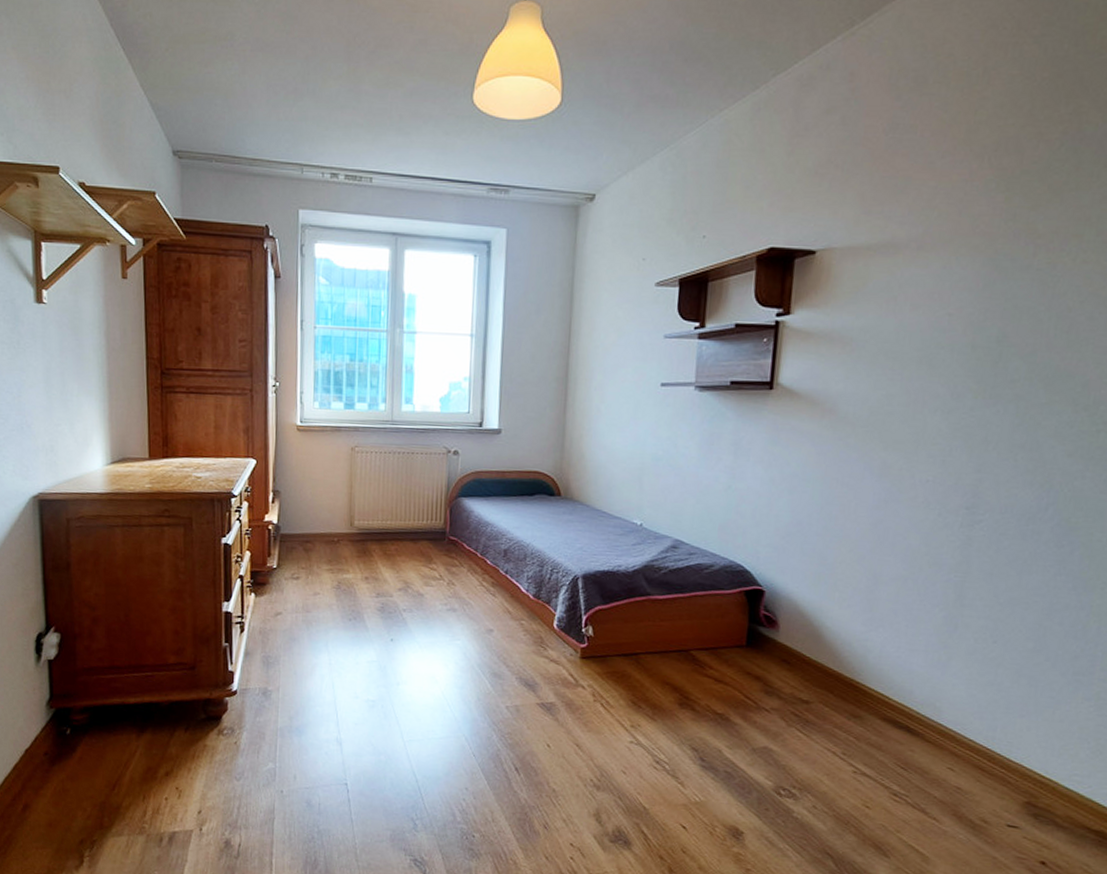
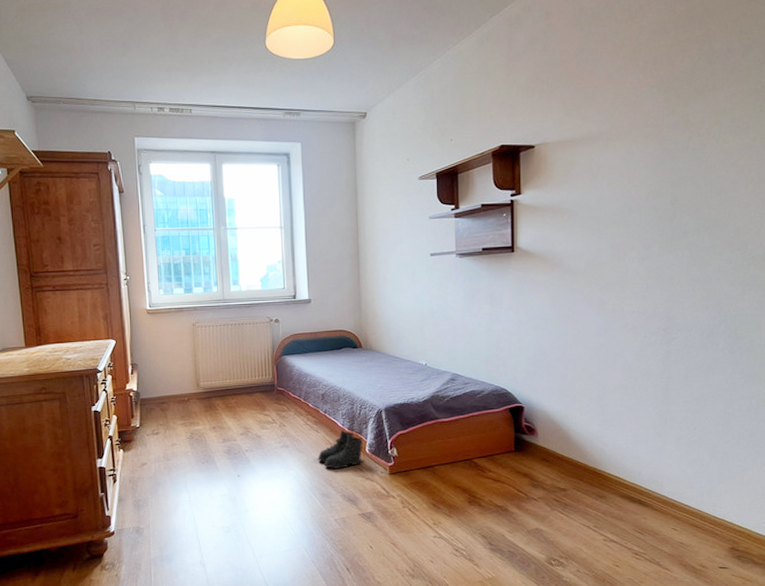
boots: none [491,596,551,646] -> present [317,429,363,470]

